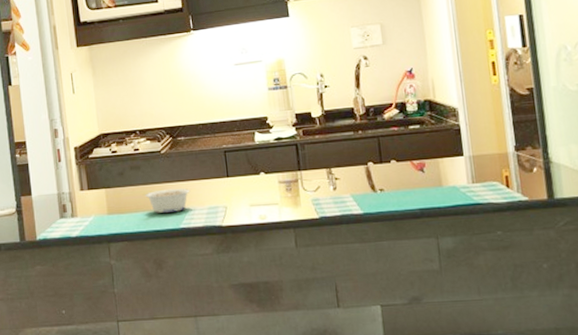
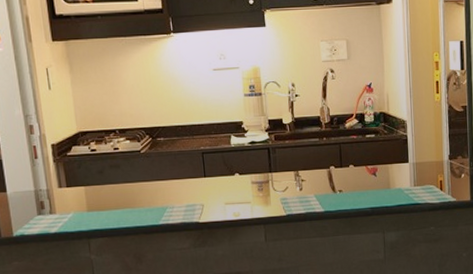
legume: present [144,188,191,213] -> none [124,187,169,210]

